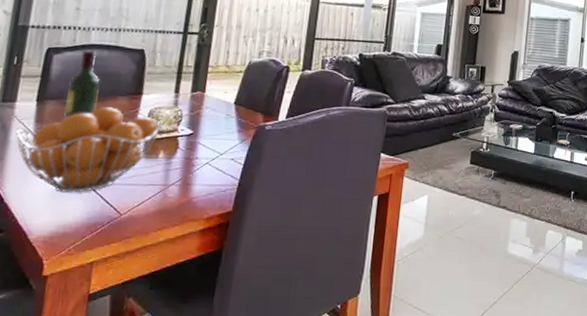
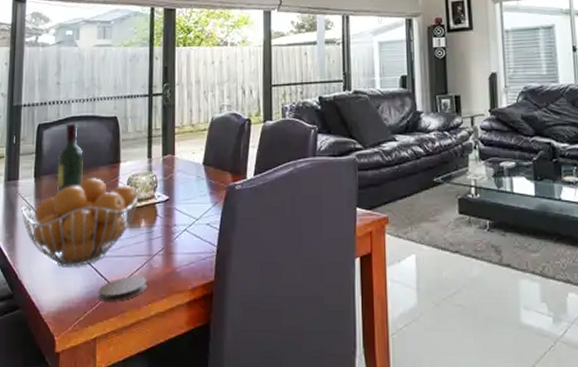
coaster: none [100,203,160,228] -> present [98,275,147,302]

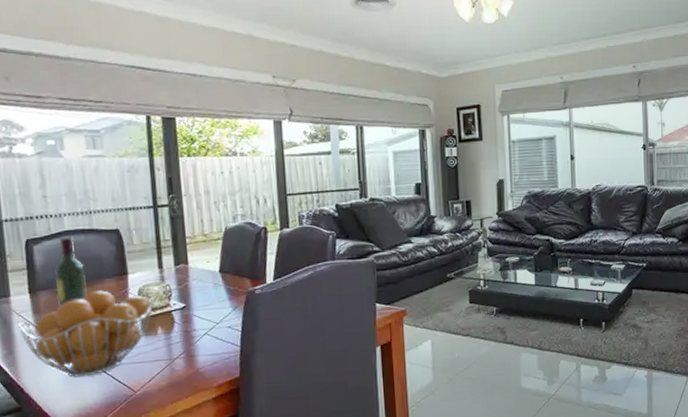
coaster: present [98,275,147,302] -> none [117,378,171,405]

